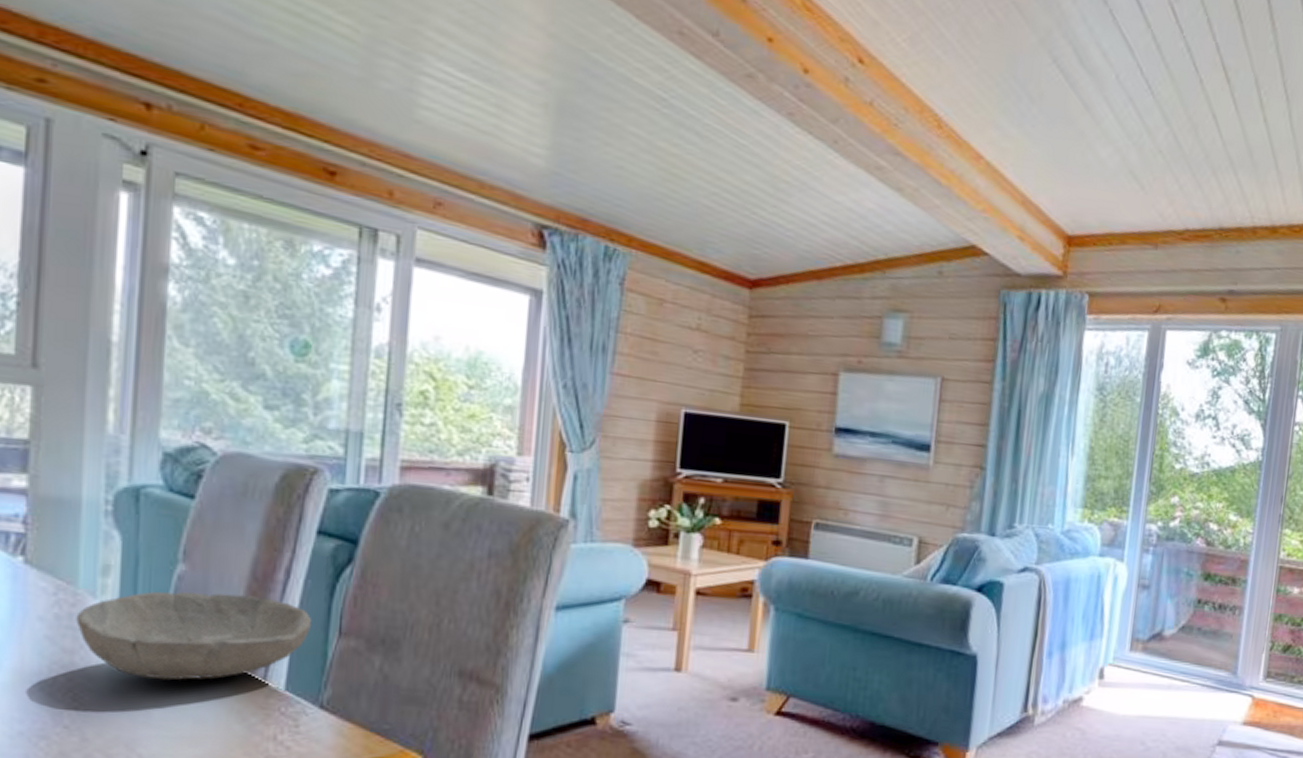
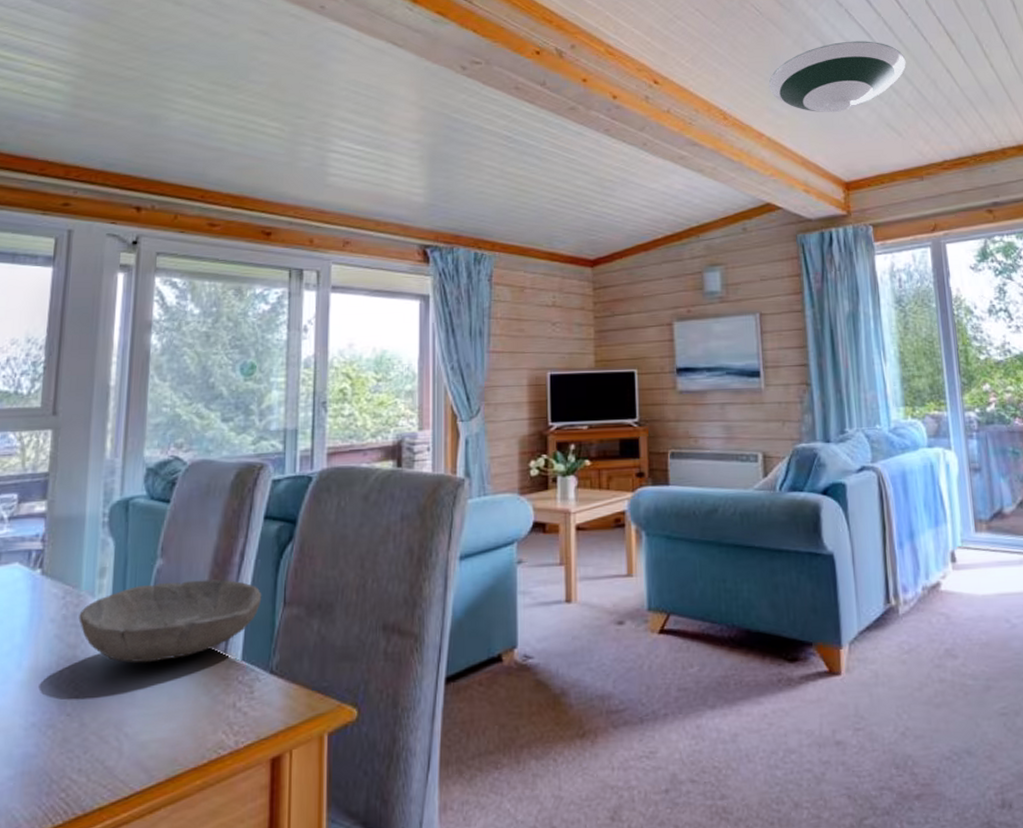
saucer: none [999,52,1168,146] -> present [768,41,906,113]

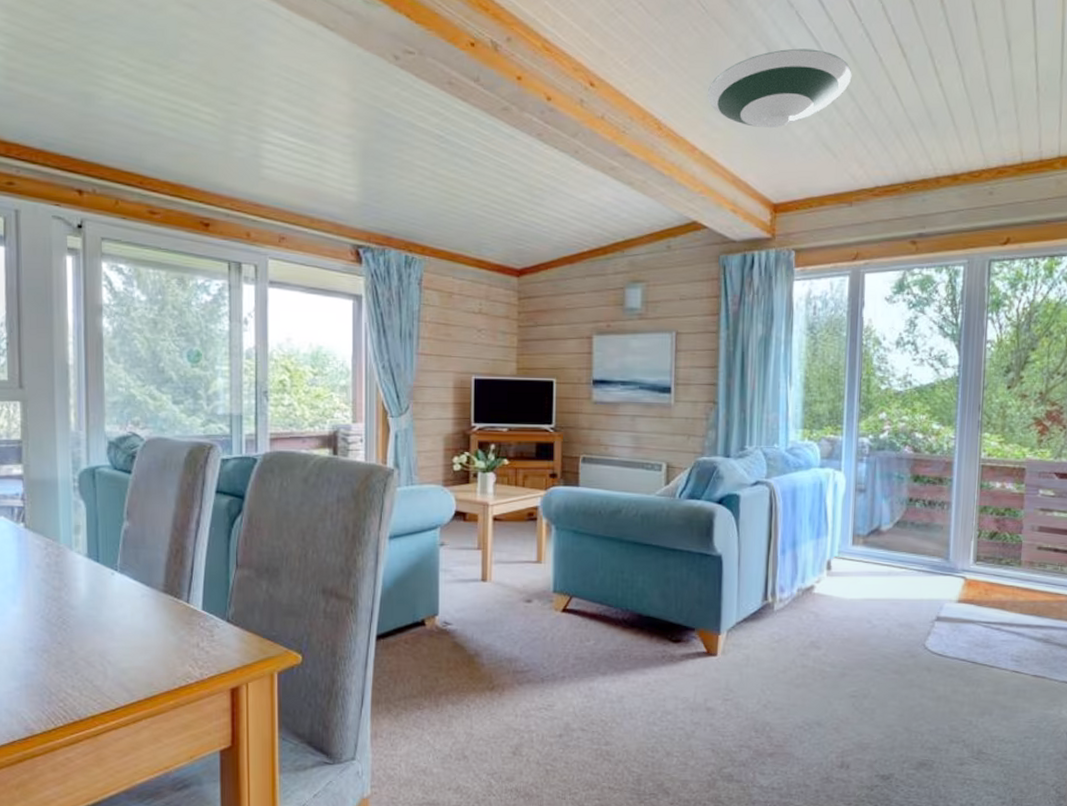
bowl: present [78,579,262,663] -> none [60,541,217,607]

